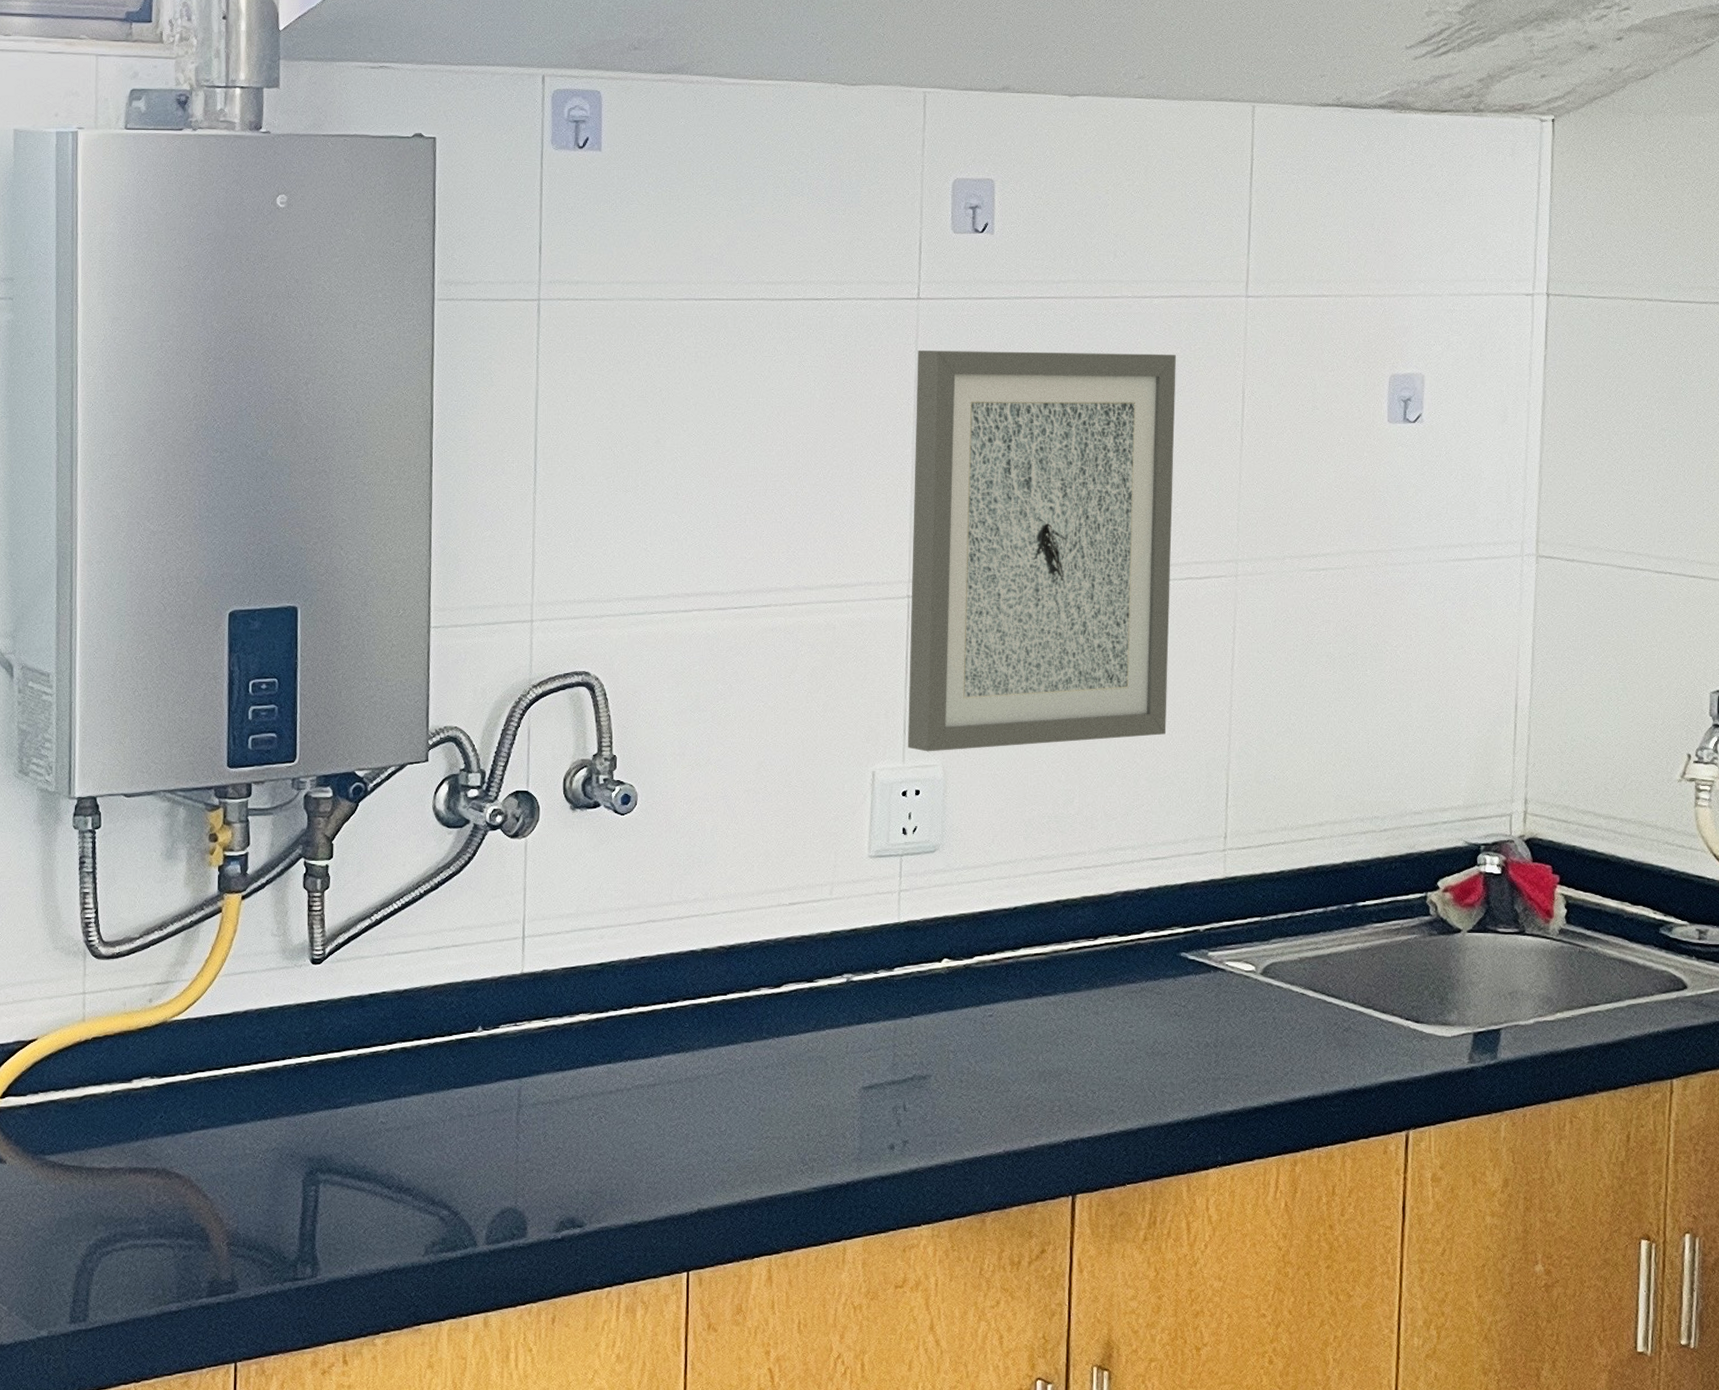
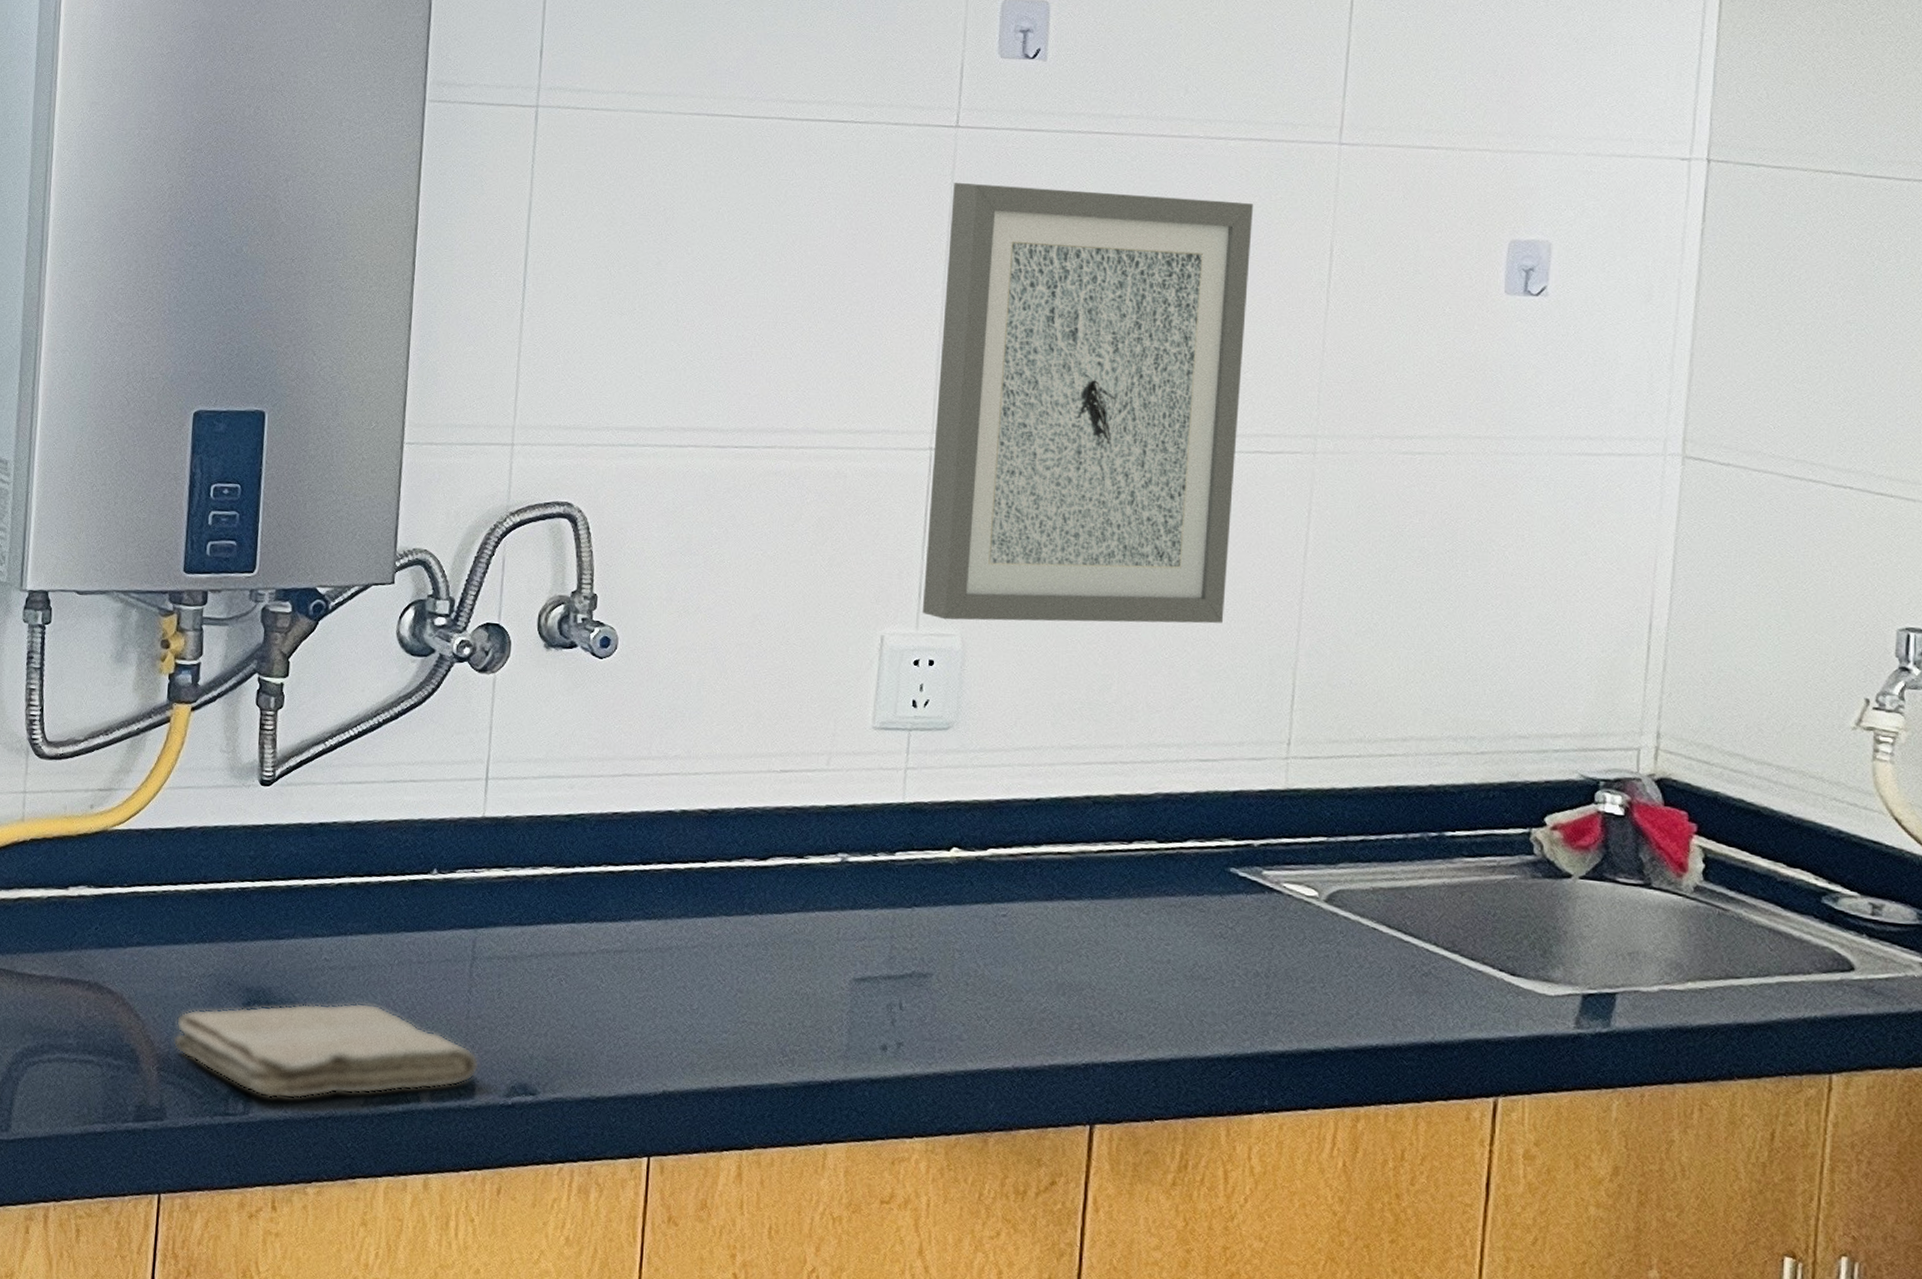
washcloth: none [241,1159,531,1260] -> present [173,1002,480,1099]

